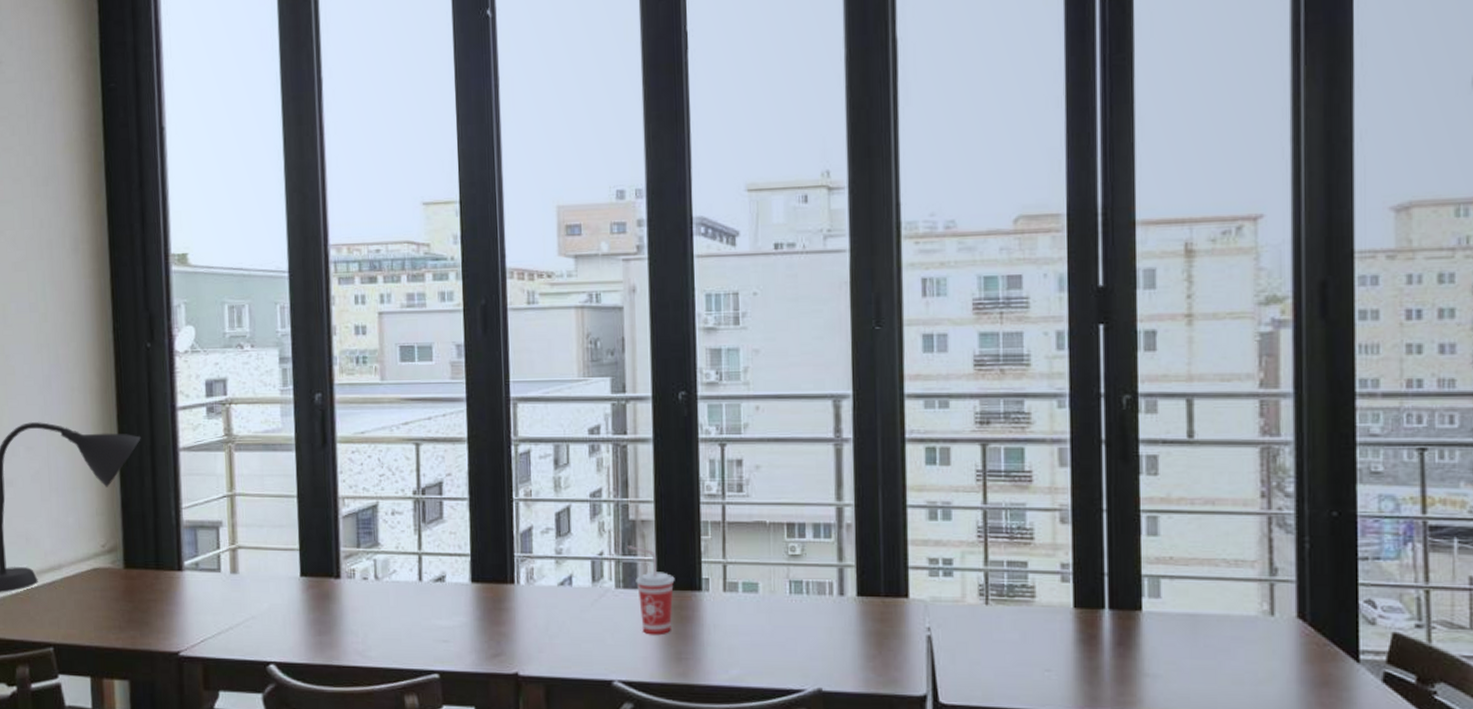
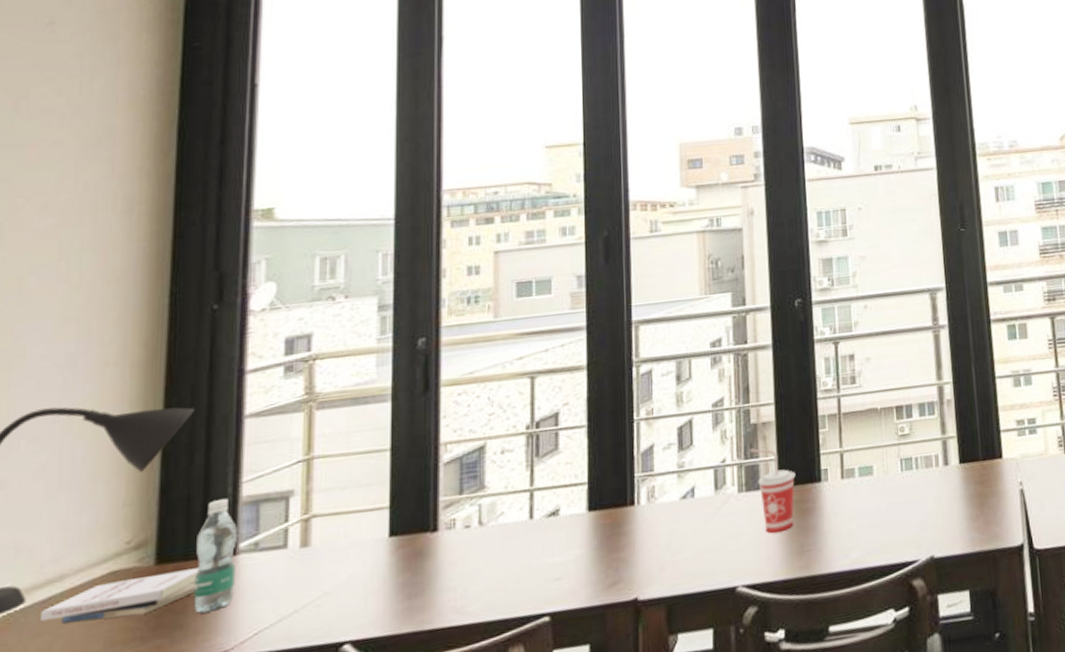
books: none [49,576,156,608] -> present [40,568,199,624]
bottle: none [152,520,184,616] -> present [193,498,237,614]

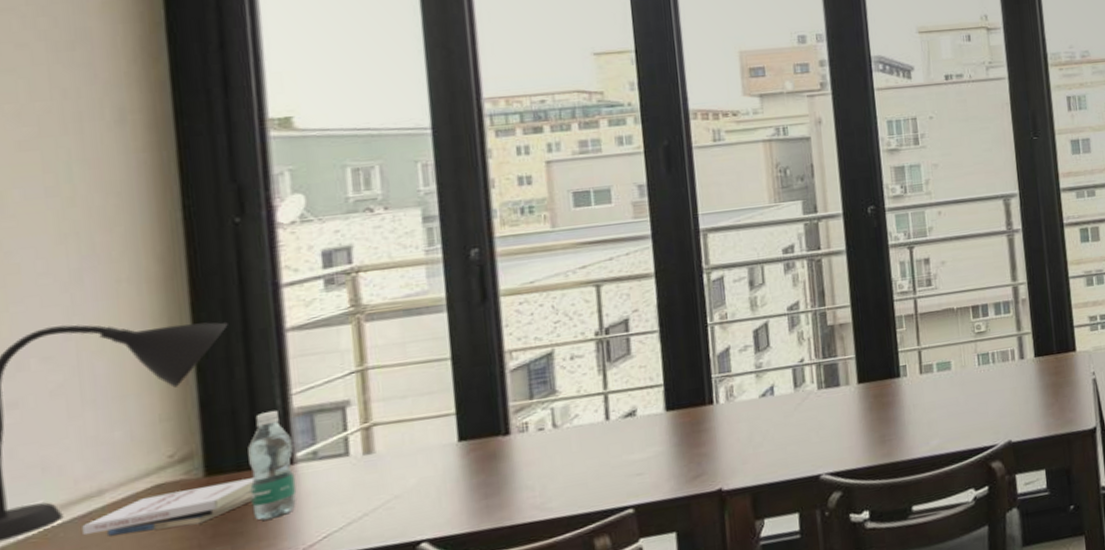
beverage cup: present [749,448,796,534] -> none [827,348,875,426]

